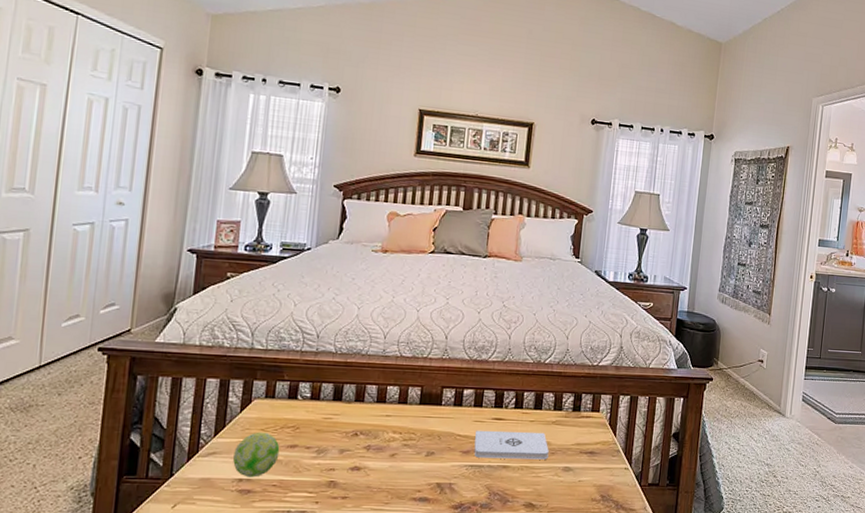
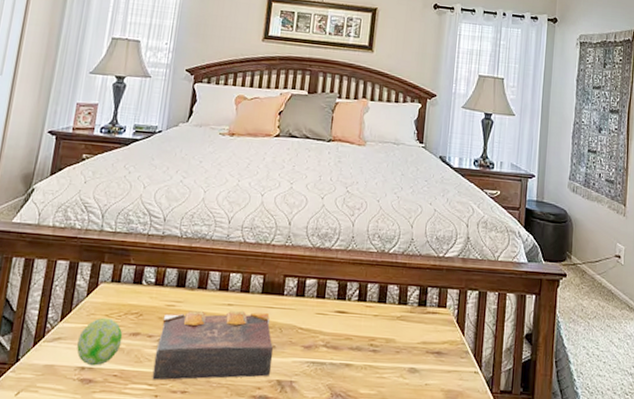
book: none [312,420,432,488] -> present [152,310,273,381]
notepad: present [474,430,549,460] -> none [315,323,394,359]

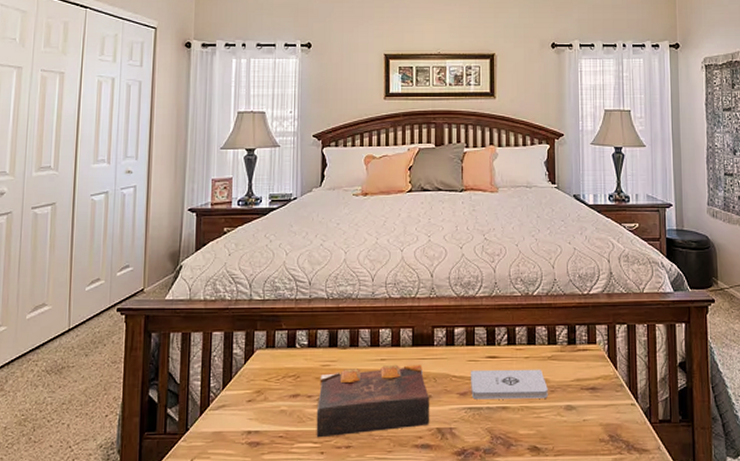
decorative ball: present [76,317,123,366] -> none [241,382,283,429]
notepad: none [315,323,394,359] -> present [471,369,548,400]

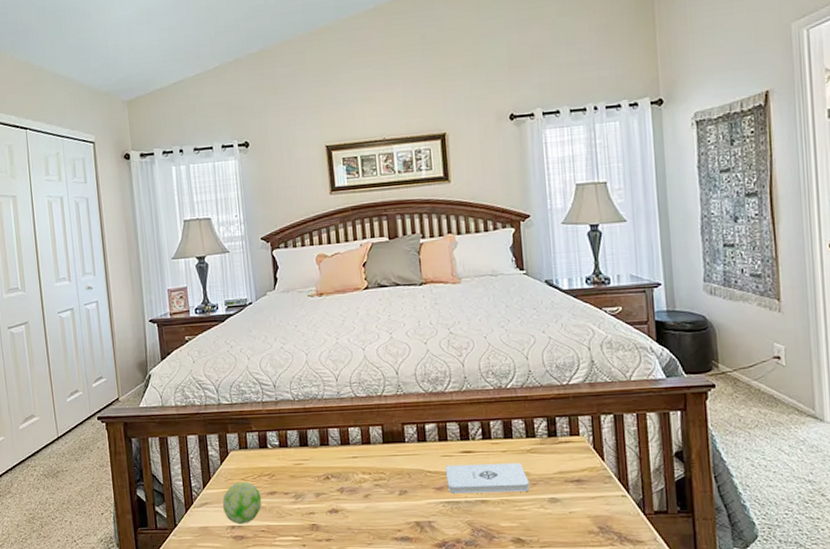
decorative ball: none [241,382,283,429] -> present [222,481,262,524]
book: present [316,364,430,438] -> none [294,460,408,532]

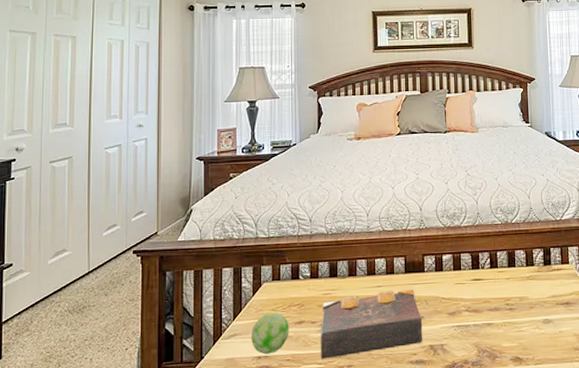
book: none [294,460,408,532] -> present [320,288,423,359]
notepad: present [446,462,530,494] -> none [458,288,528,318]

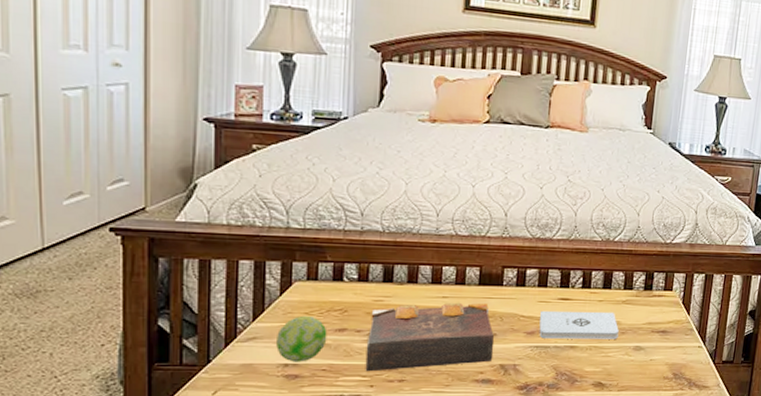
notepad: none [458,288,528,318] -> present [539,310,619,339]

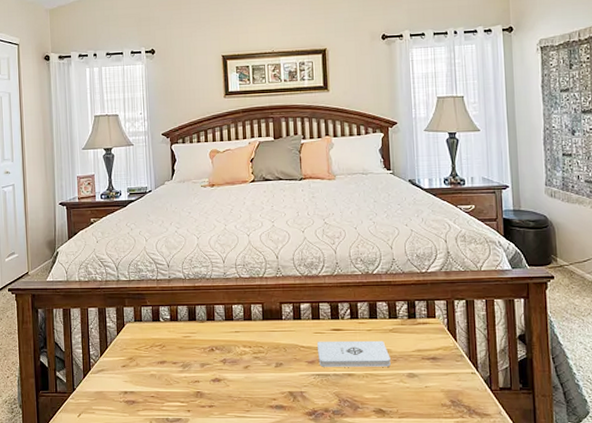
decorative ball: present [276,315,327,362] -> none [117,351,153,390]
book: present [365,302,494,372] -> none [181,335,283,398]

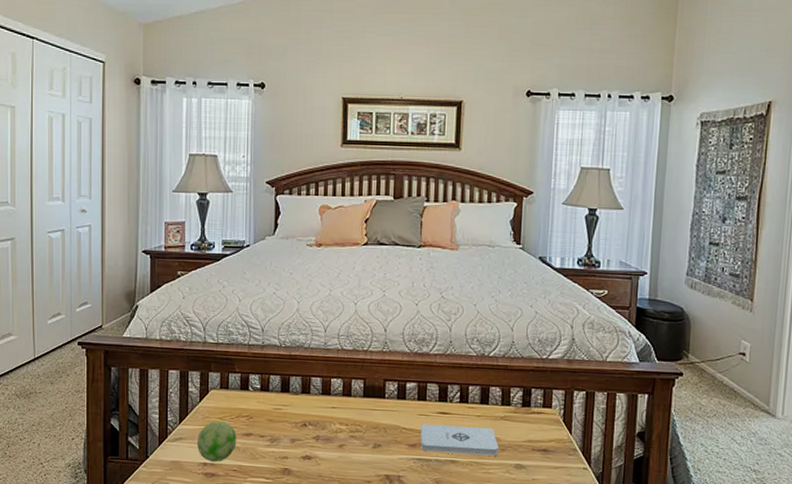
decorative ball: none [117,351,153,390] -> present [197,420,237,462]

